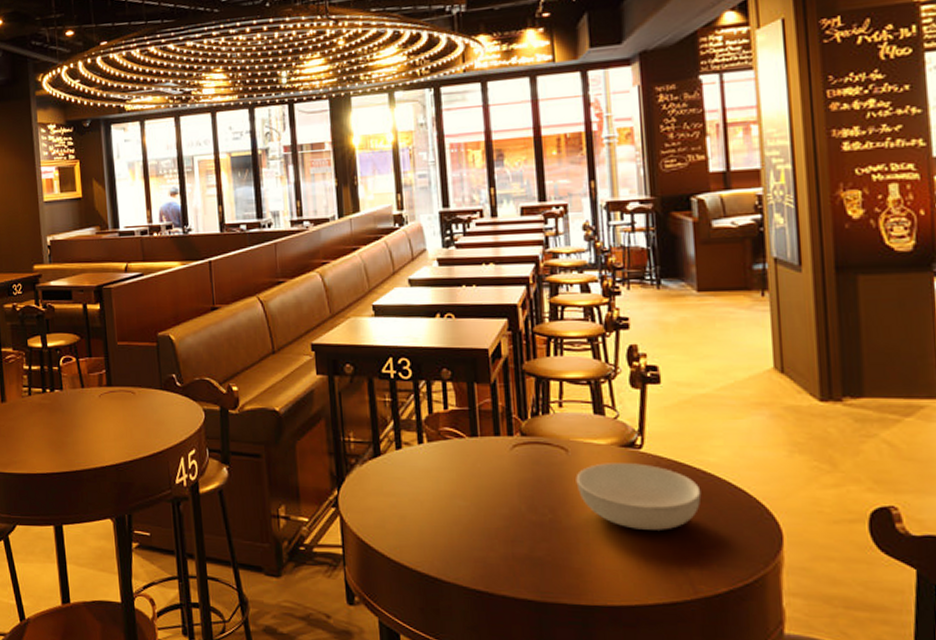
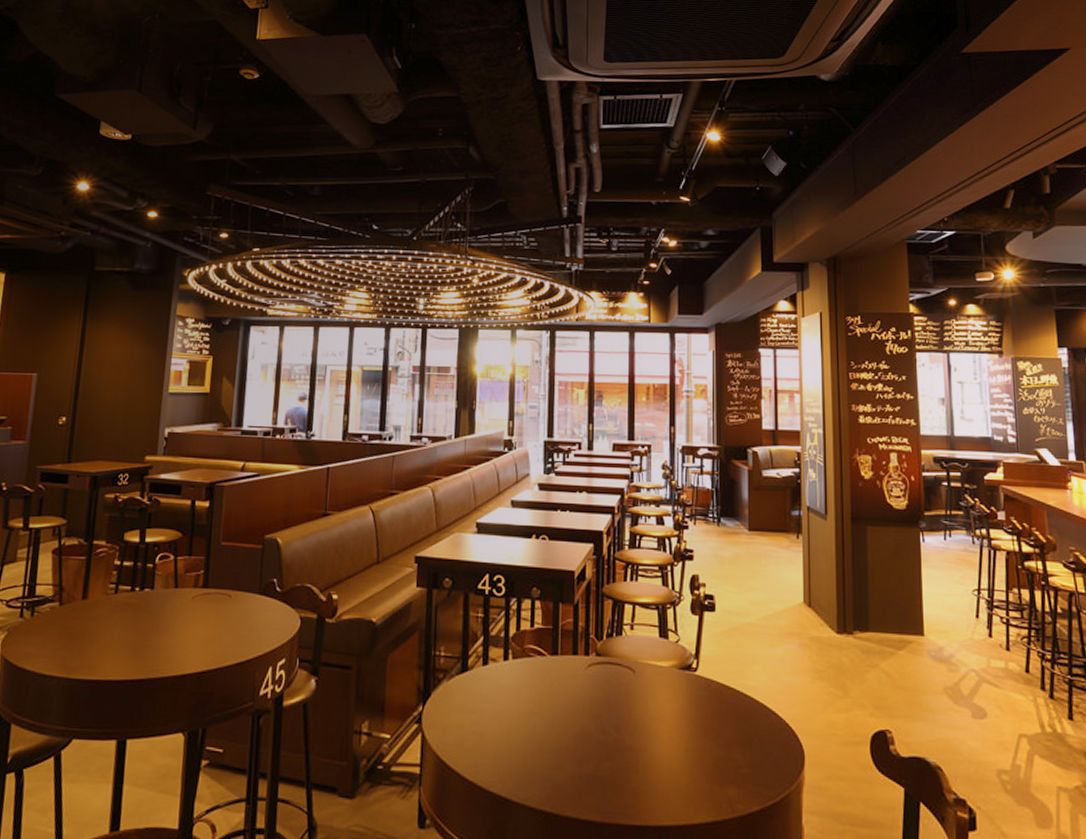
serving bowl: present [576,463,702,530] -> none [640,684,742,750]

